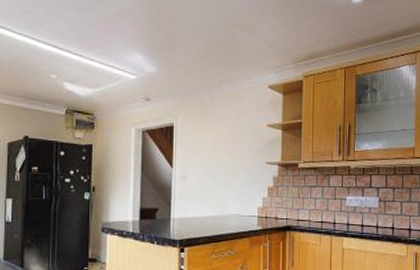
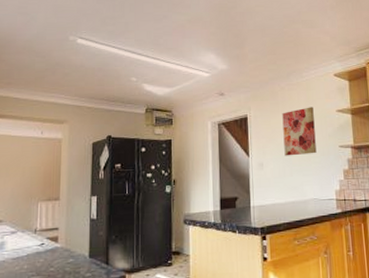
wall art: none [209,119,243,170] -> present [282,107,317,156]

